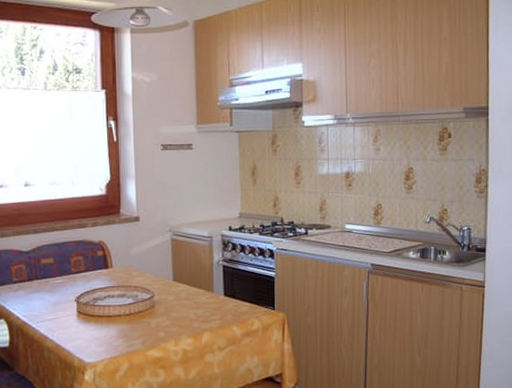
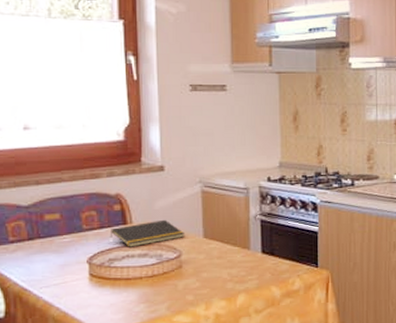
notepad: none [95,264,157,289] -> present [111,219,184,247]

